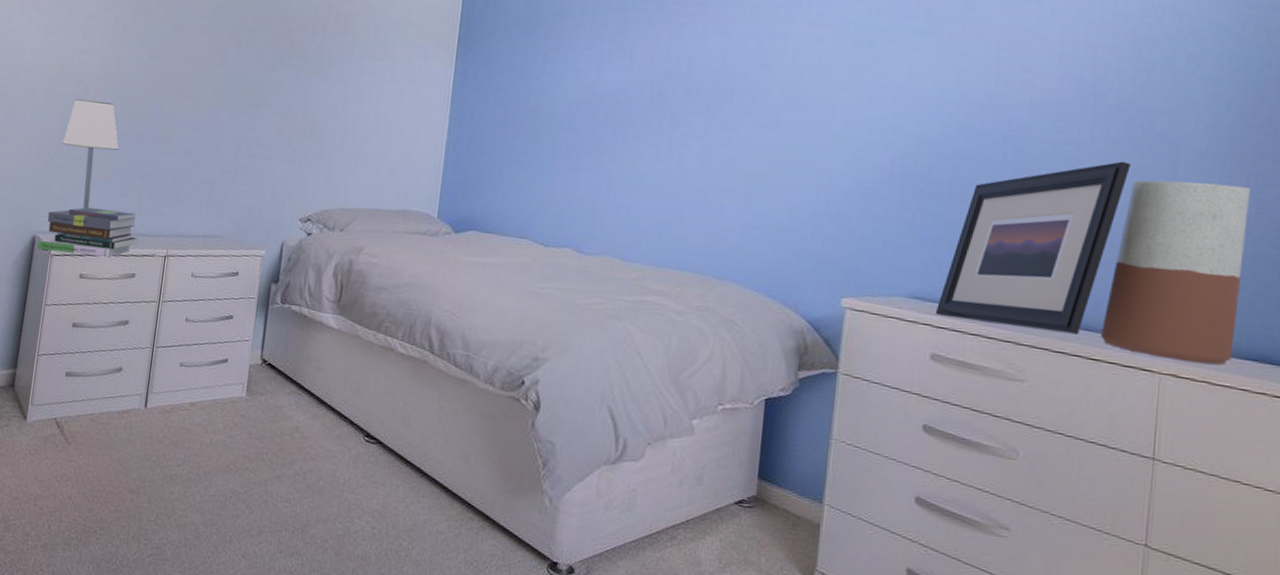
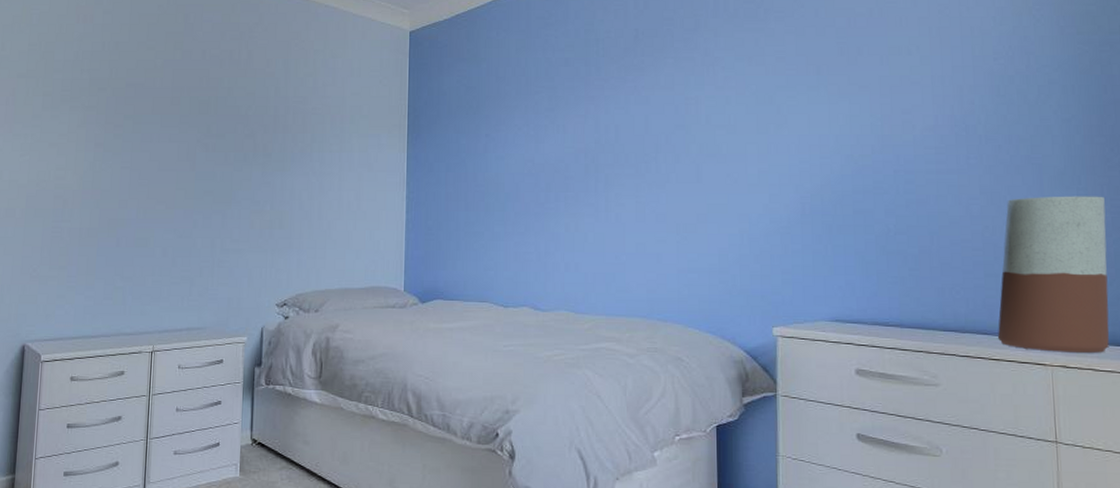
books: present [37,207,138,258] -> none [27,313,125,359]
table lamp: present [56,98,119,235] -> none [45,212,99,342]
picture frame: present [935,161,1131,334] -> none [855,184,1004,339]

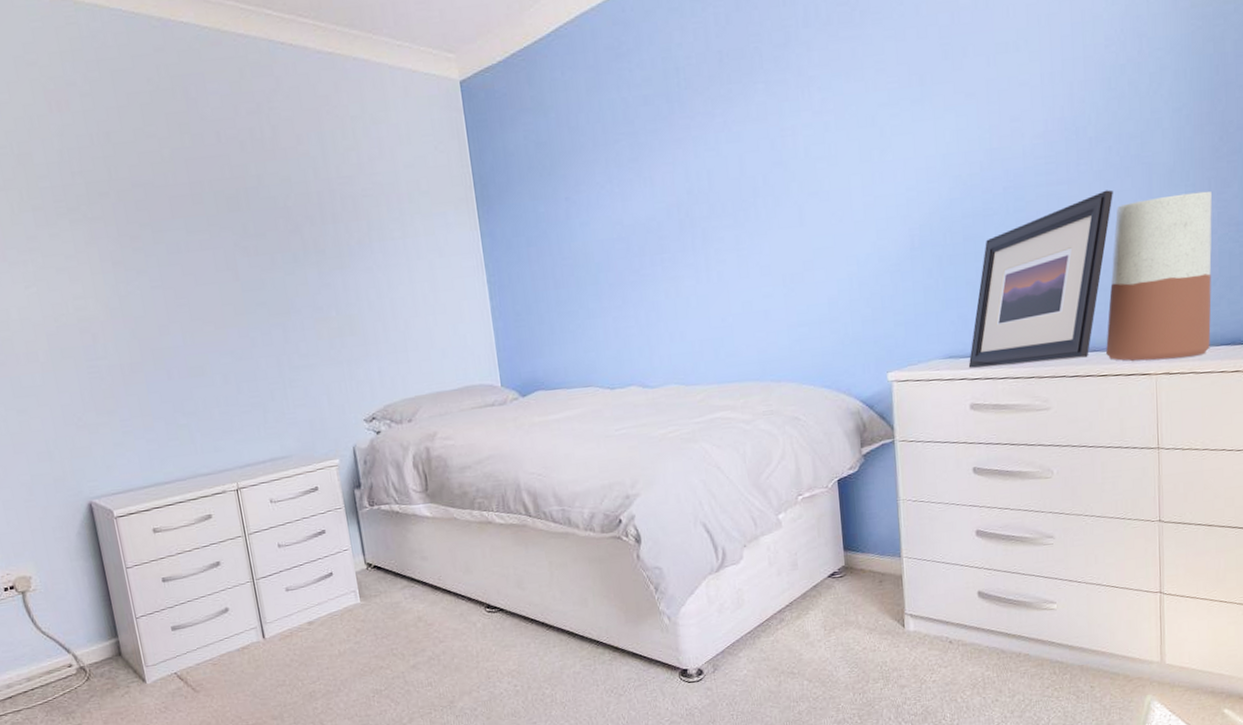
picture frame: none [855,184,1004,339] -> present [968,190,1113,369]

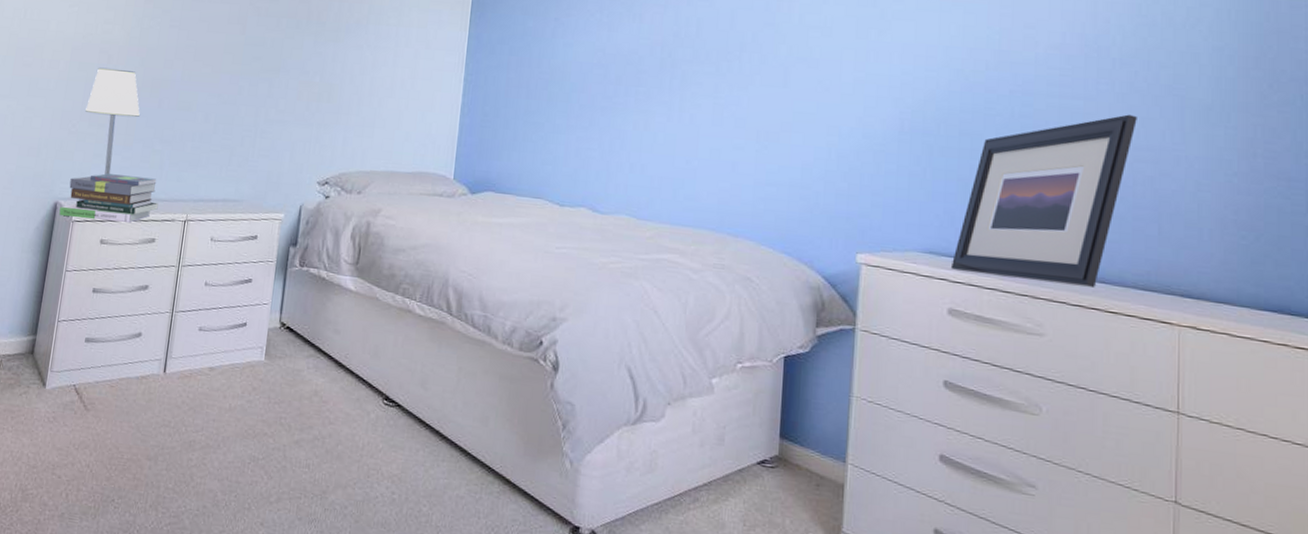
table lamp: none [85,346,151,496] -> present [78,67,140,202]
books: none [96,454,204,516] -> present [59,173,159,223]
vase: present [1106,190,1213,361] -> none [1118,132,1259,317]

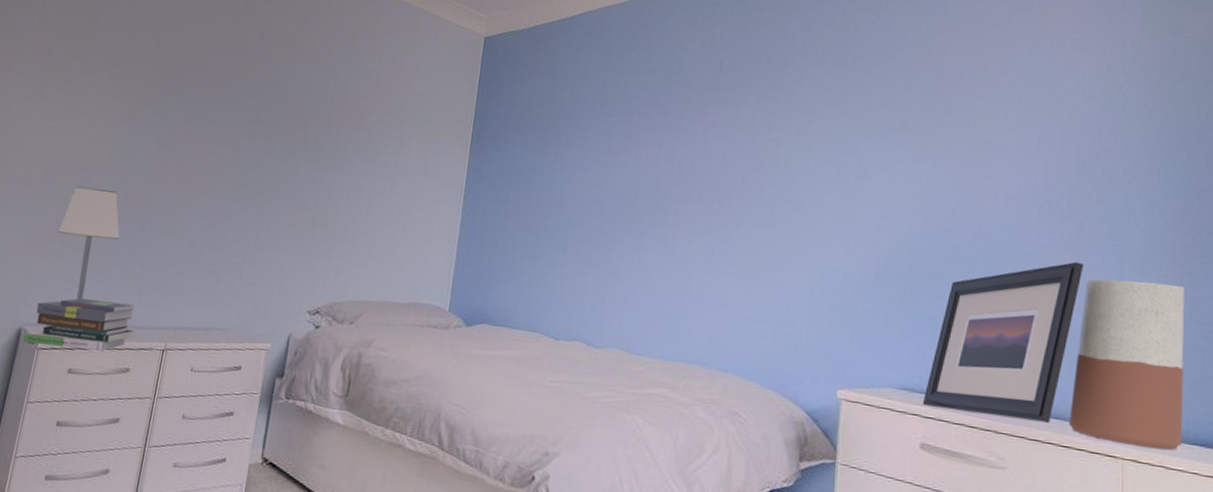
vase: none [1118,132,1259,317] -> present [1070,279,1186,450]

